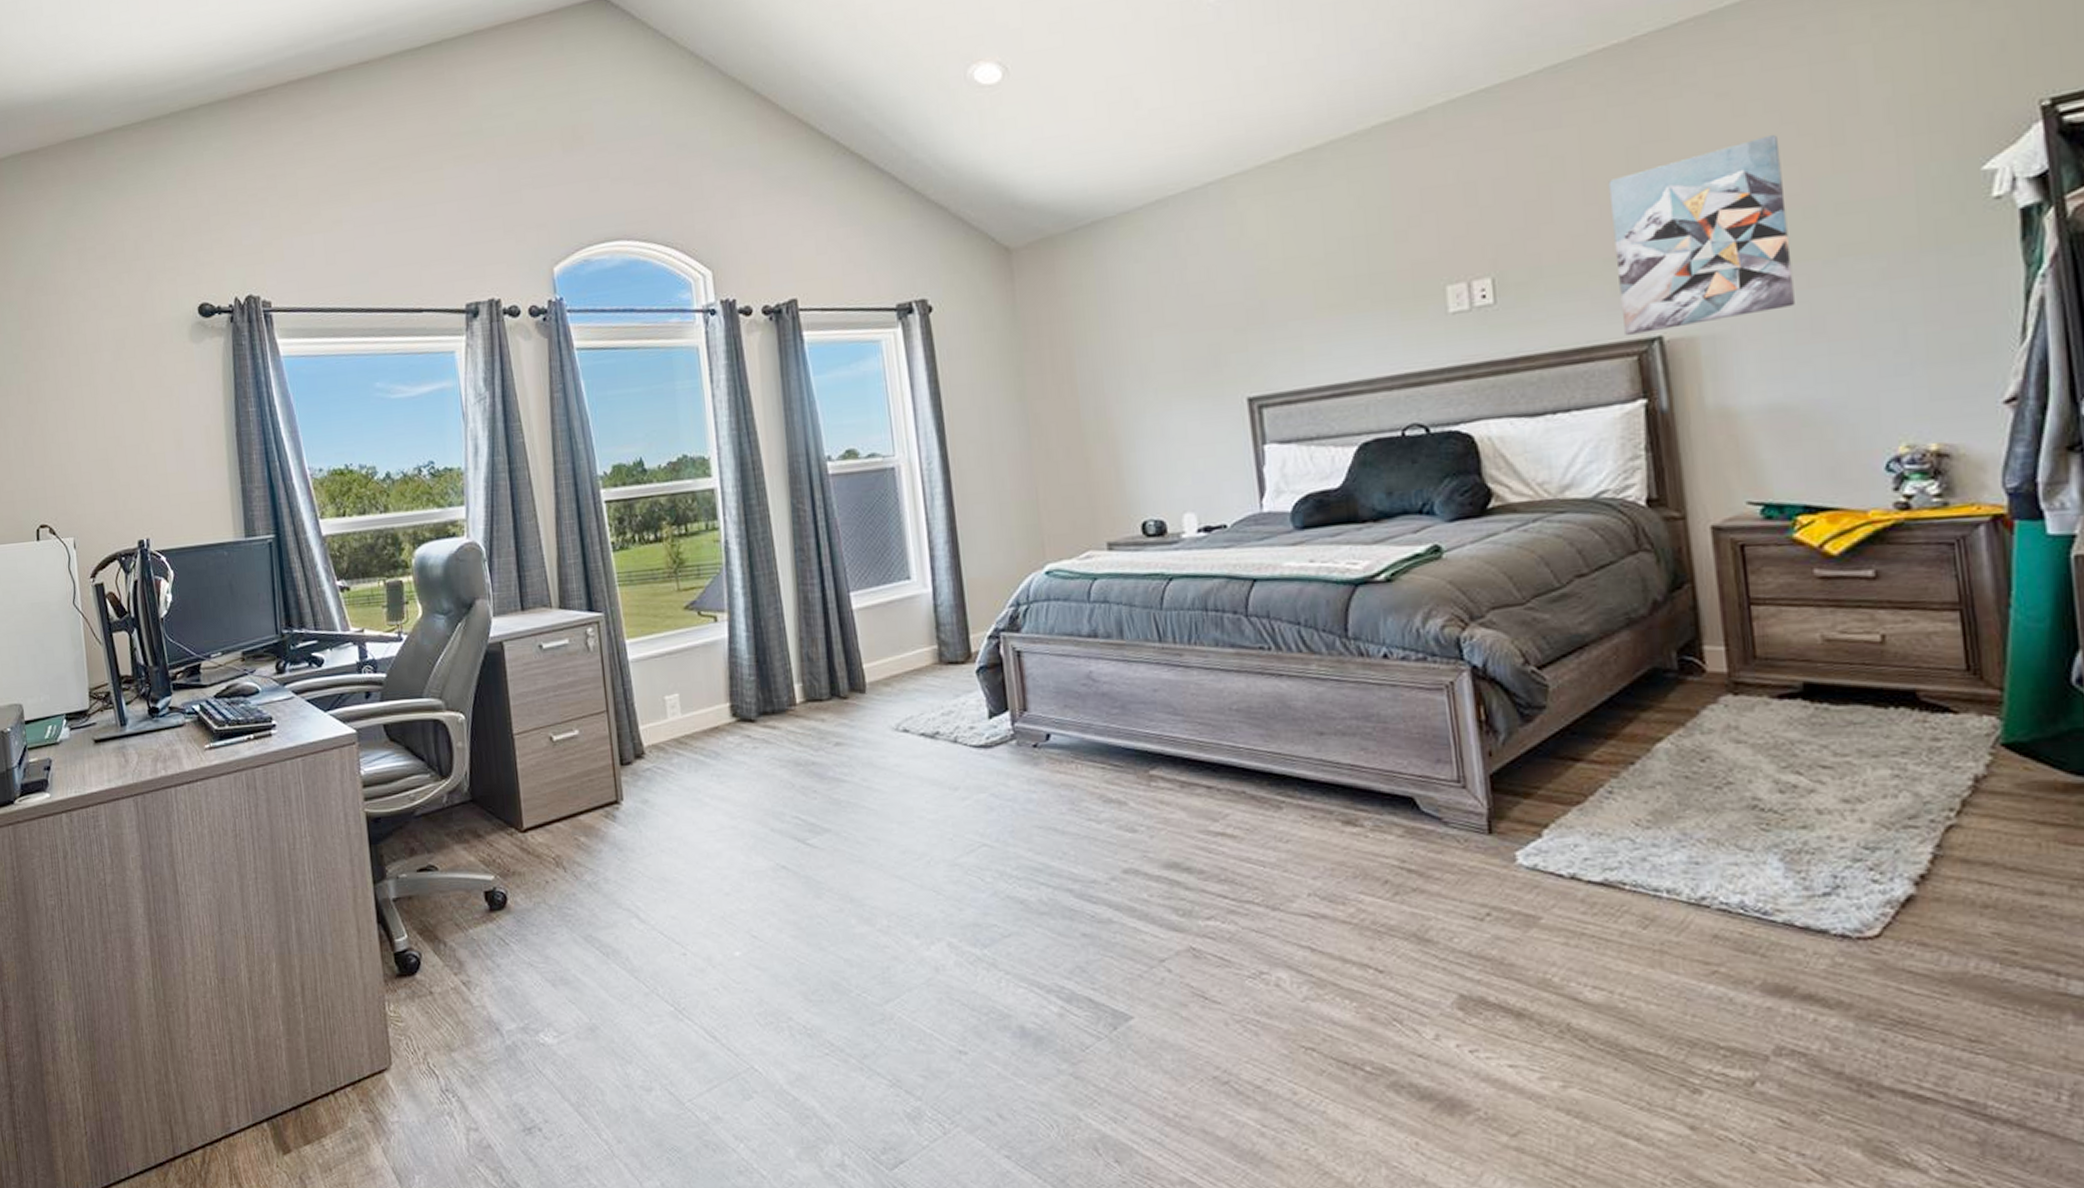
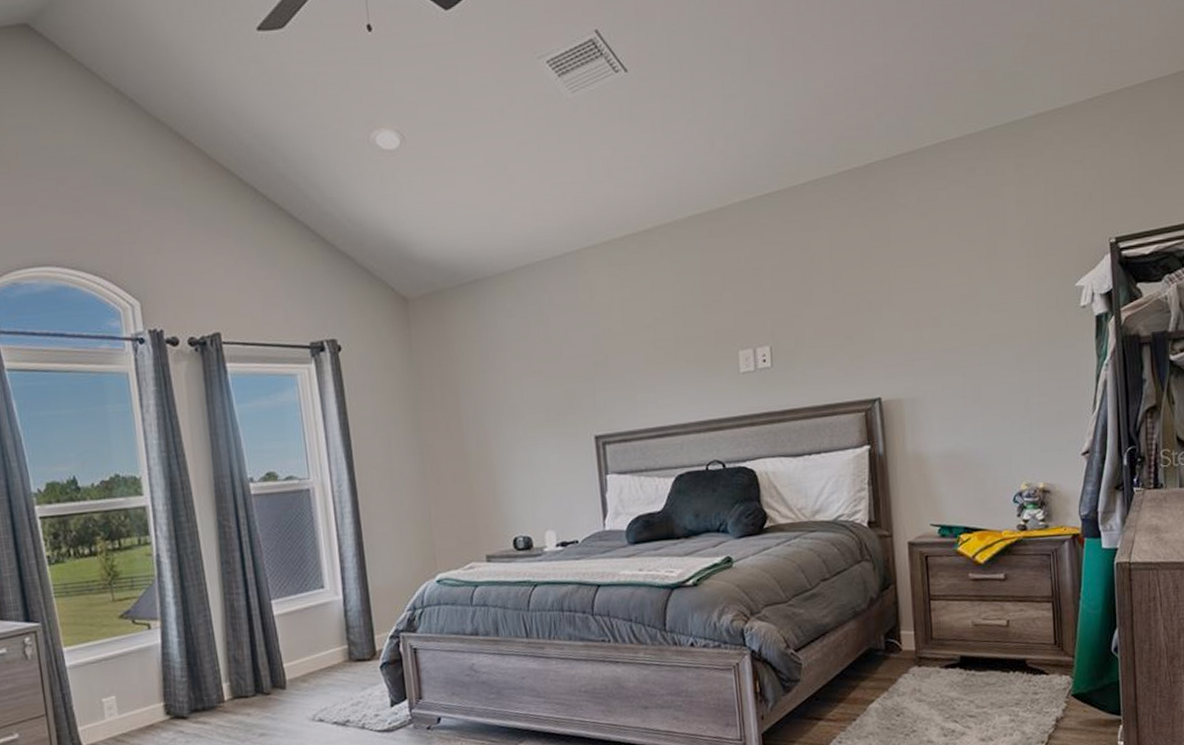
wall art: present [1608,135,1795,335] -> none [849,249,963,396]

